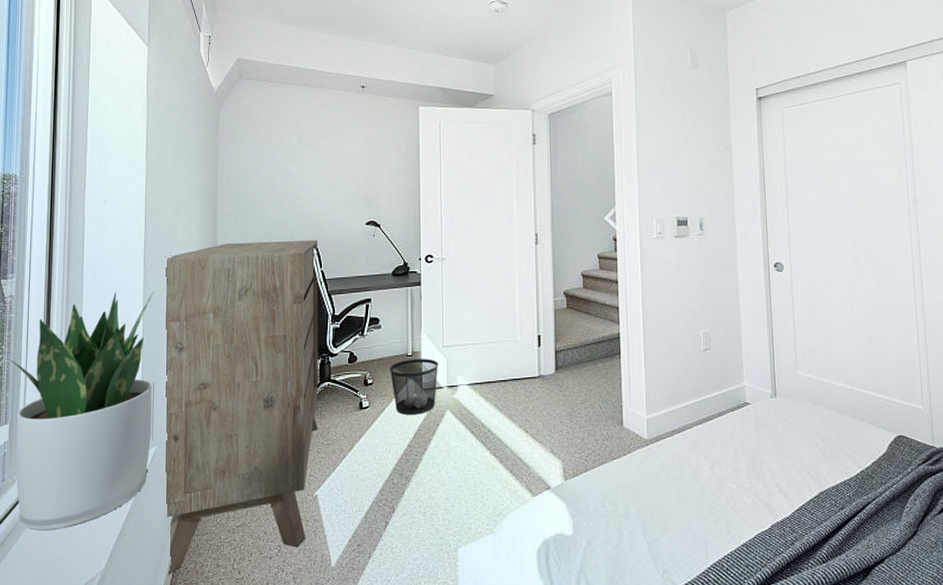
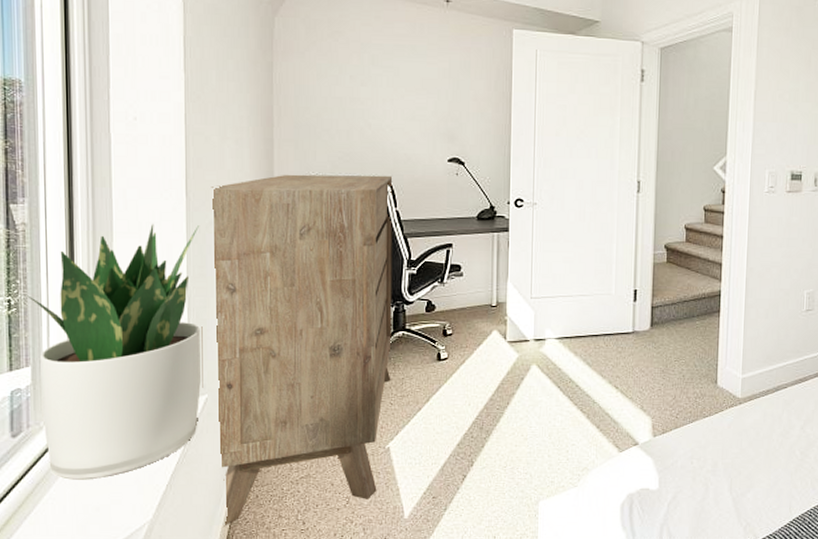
waste bin: present [389,359,439,415] -> none [471,310,526,368]

